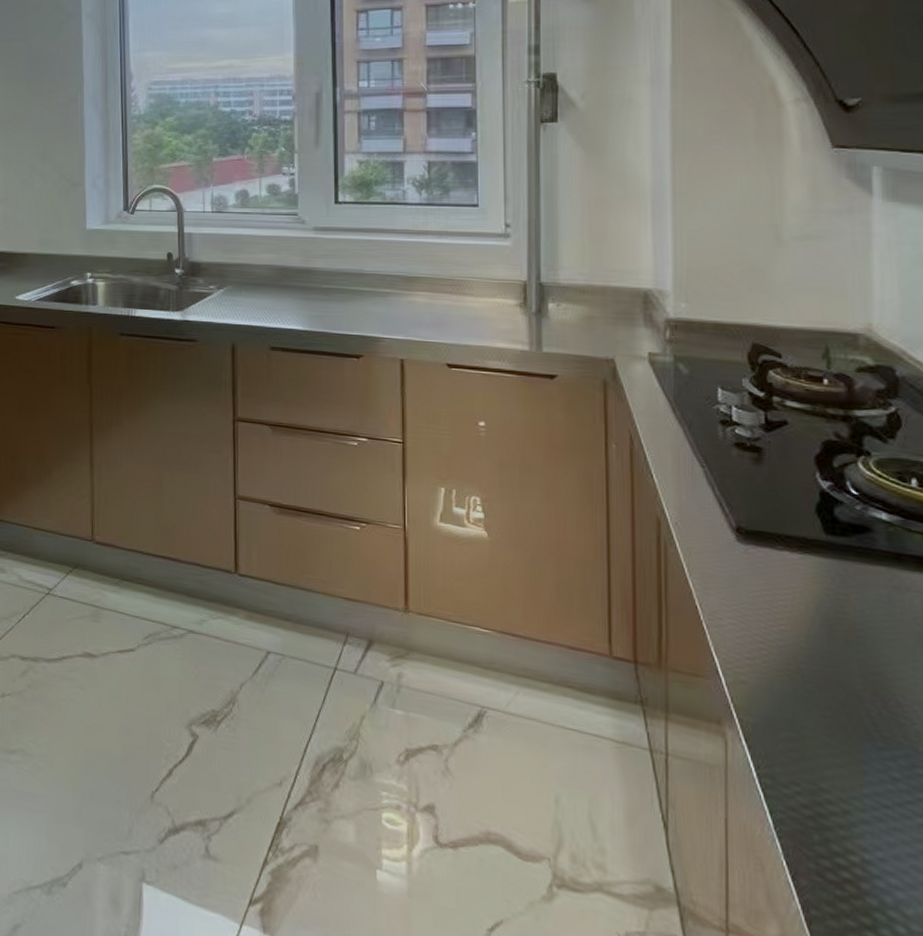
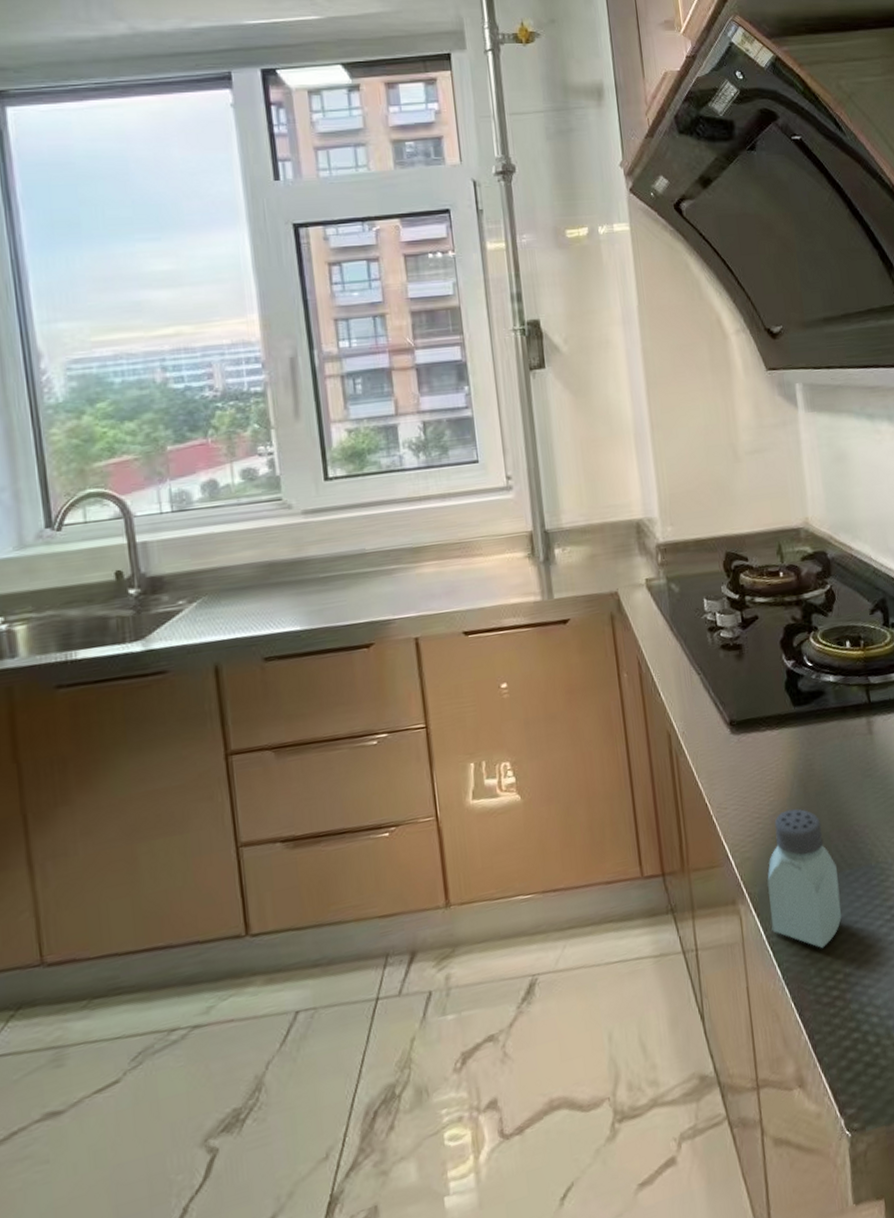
saltshaker: none [764,646,867,818] -> present [767,808,842,949]

